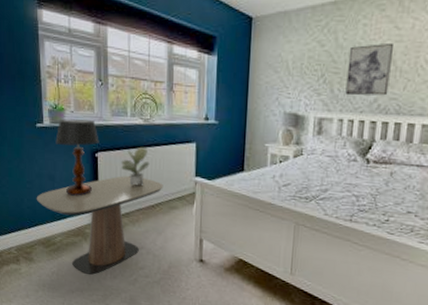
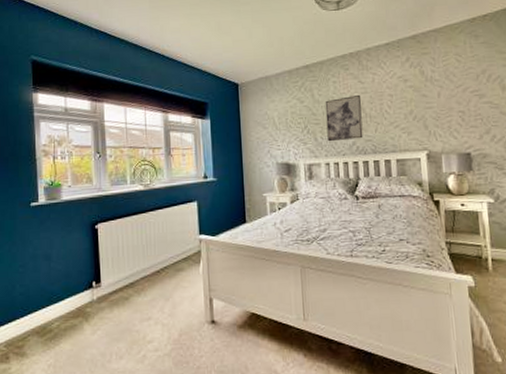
side table: present [36,176,163,275] -> none [30,243,168,360]
table lamp: present [55,119,99,196] -> none [52,192,99,274]
potted plant: present [120,147,150,186] -> none [122,212,152,253]

